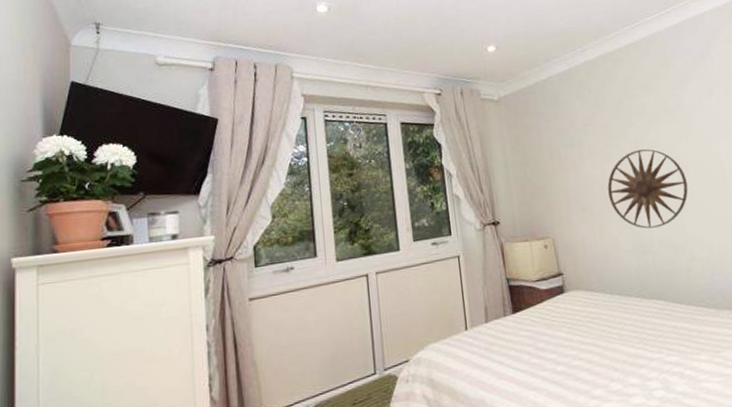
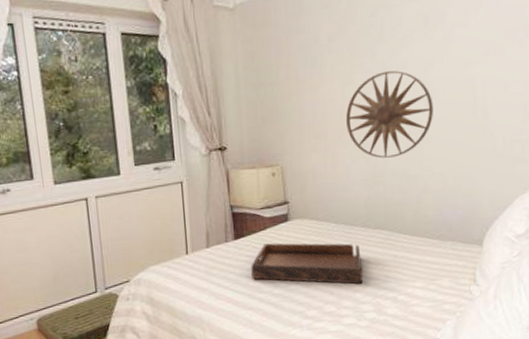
serving tray: none [531,315,646,359] -> present [251,243,363,284]

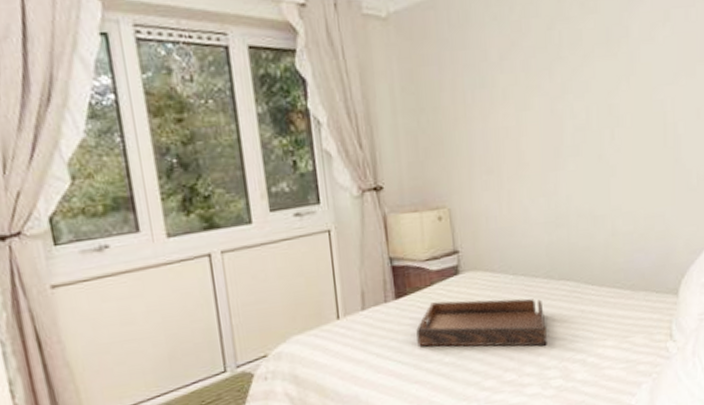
wall art: present [346,71,433,158] -> none [522,93,620,197]

